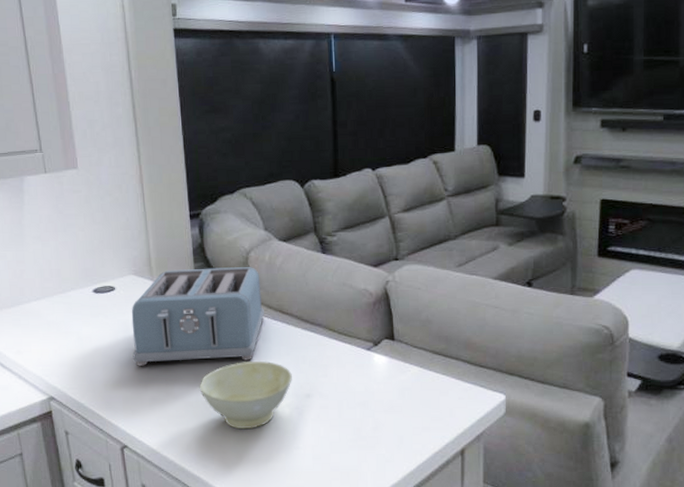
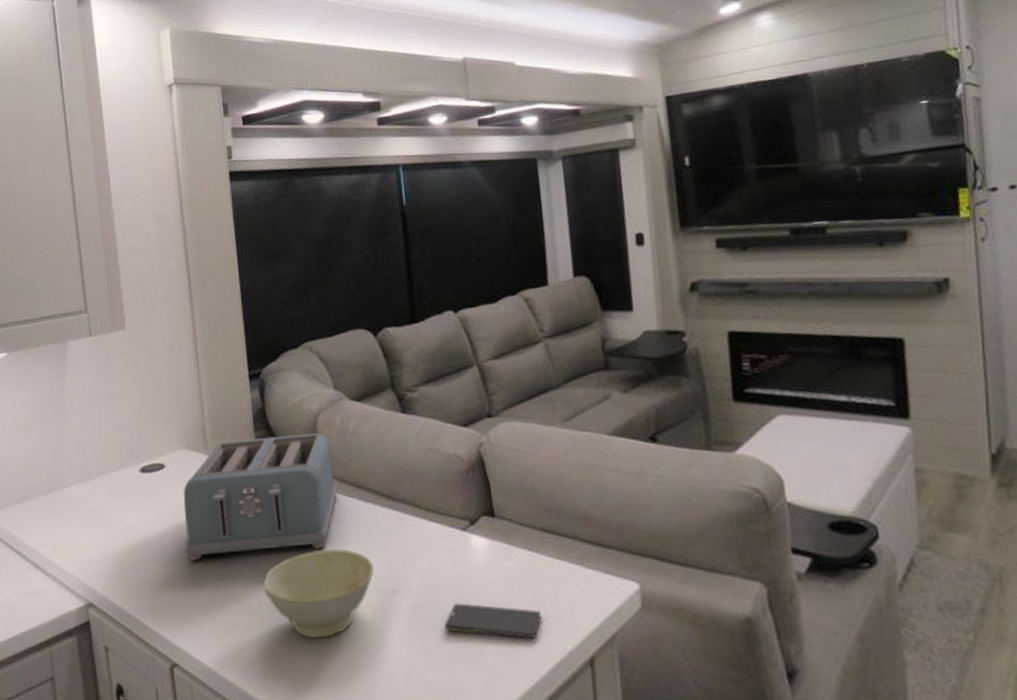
smartphone: none [347,406,426,434] -> present [444,603,542,638]

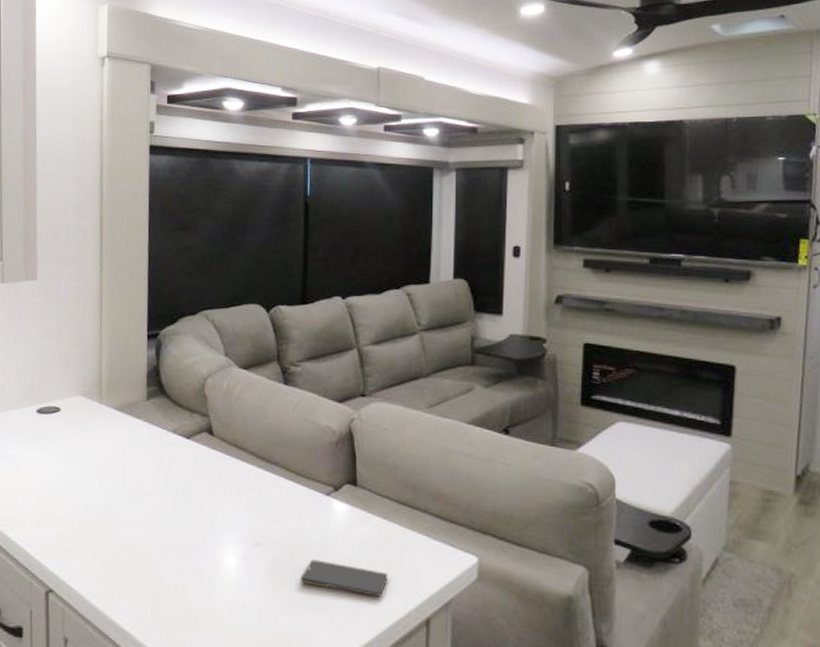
toaster: present [183,433,337,561] -> none [70,393,217,499]
bowl: present [262,548,374,639] -> none [139,500,242,580]

